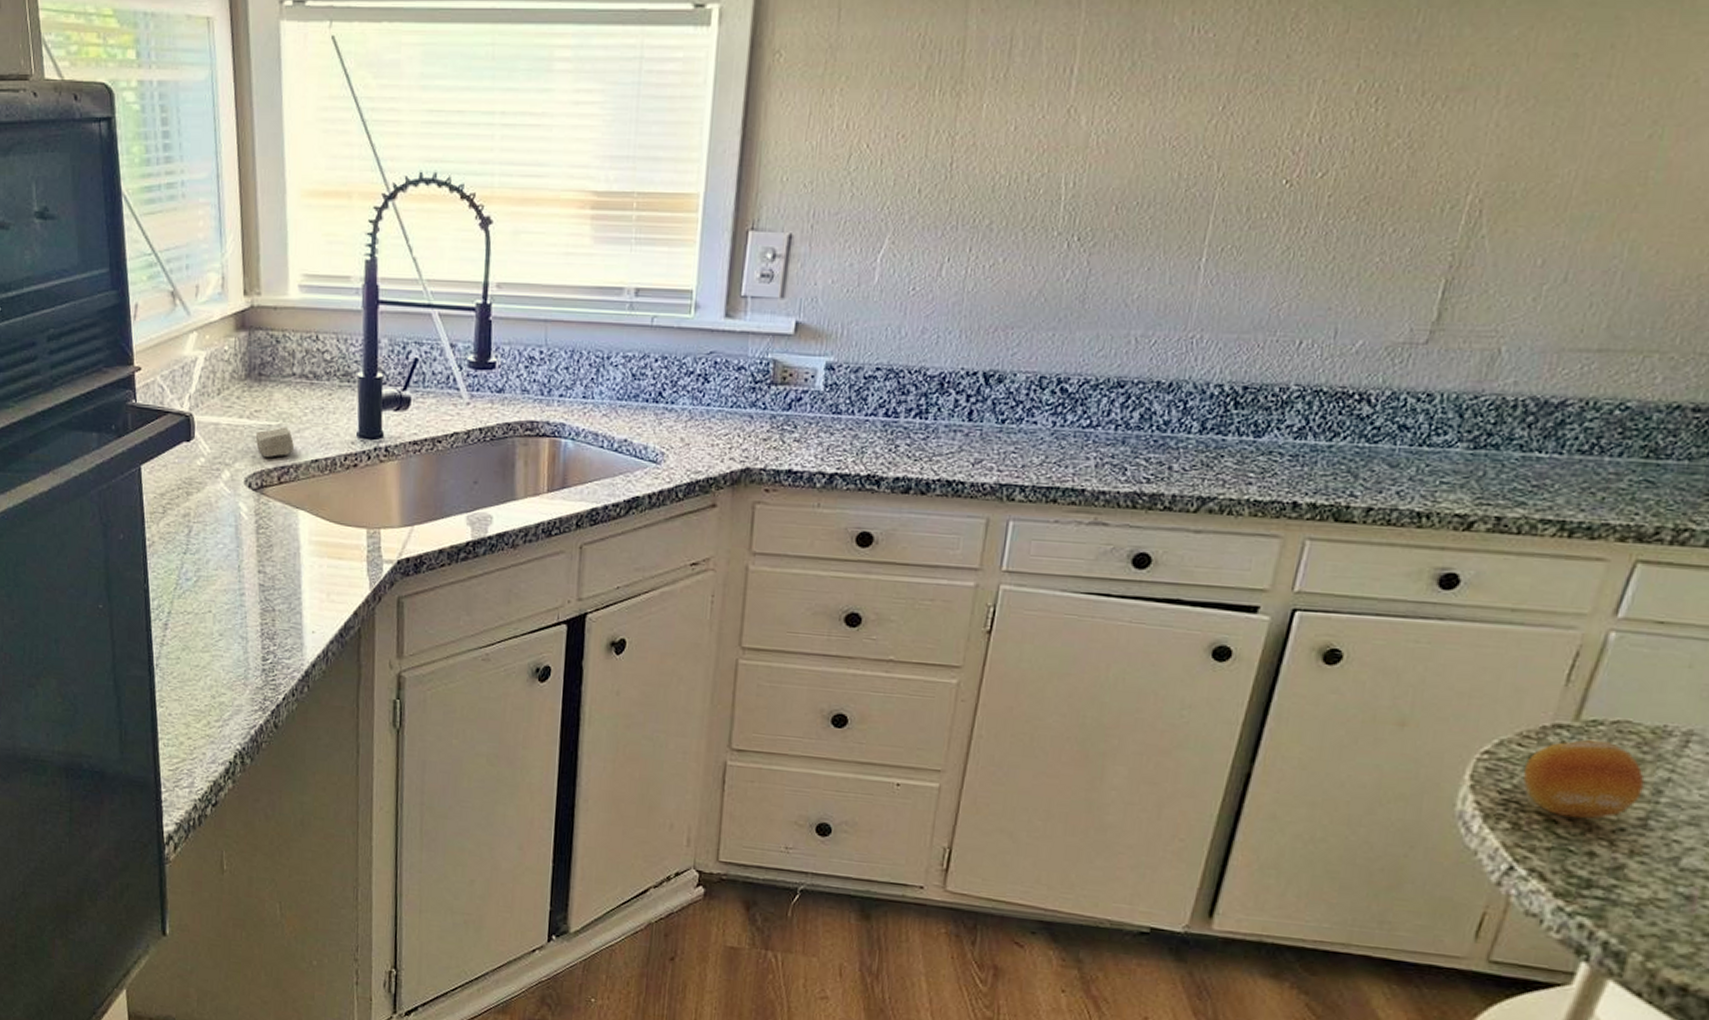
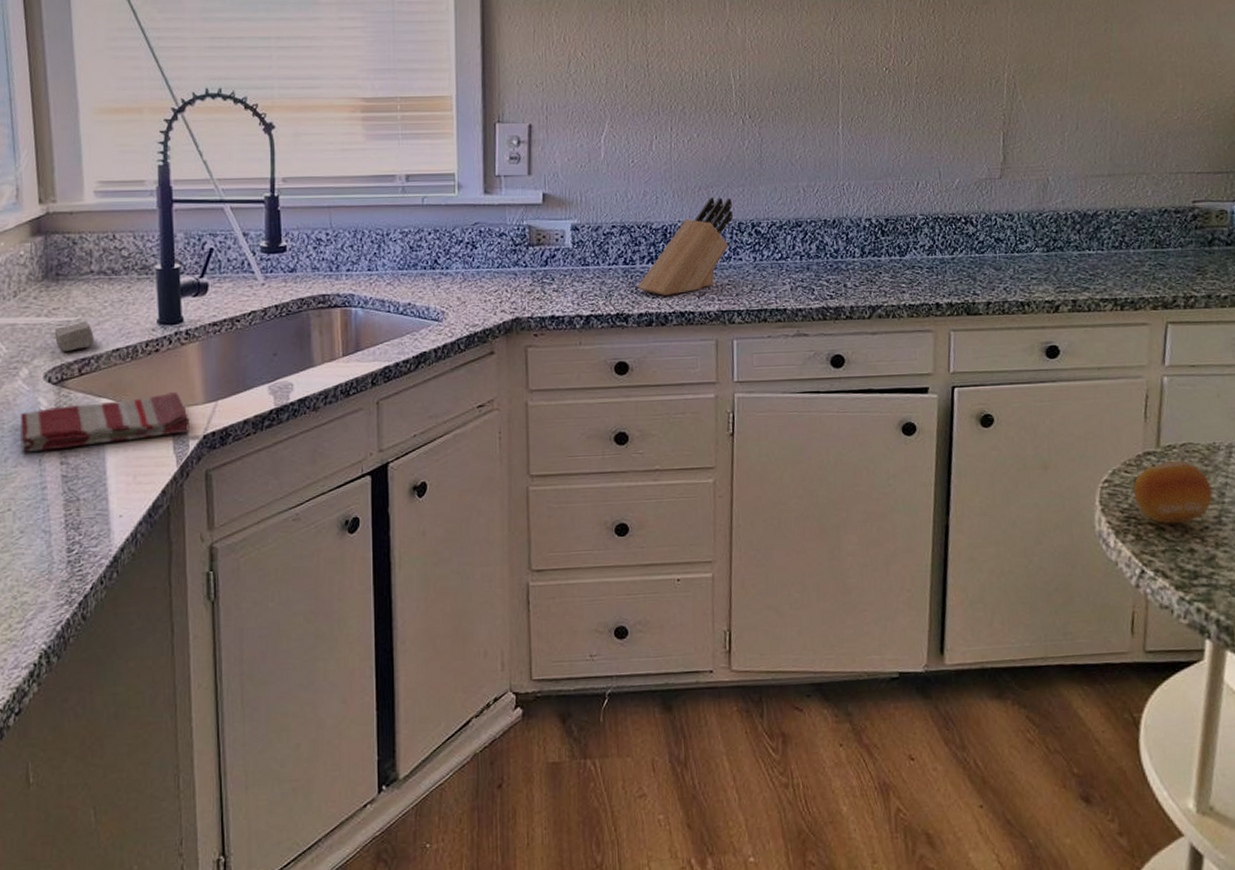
dish towel: none [221,512,385,558] -> present [20,392,190,452]
knife block: none [898,340,1036,459] -> present [638,197,733,296]

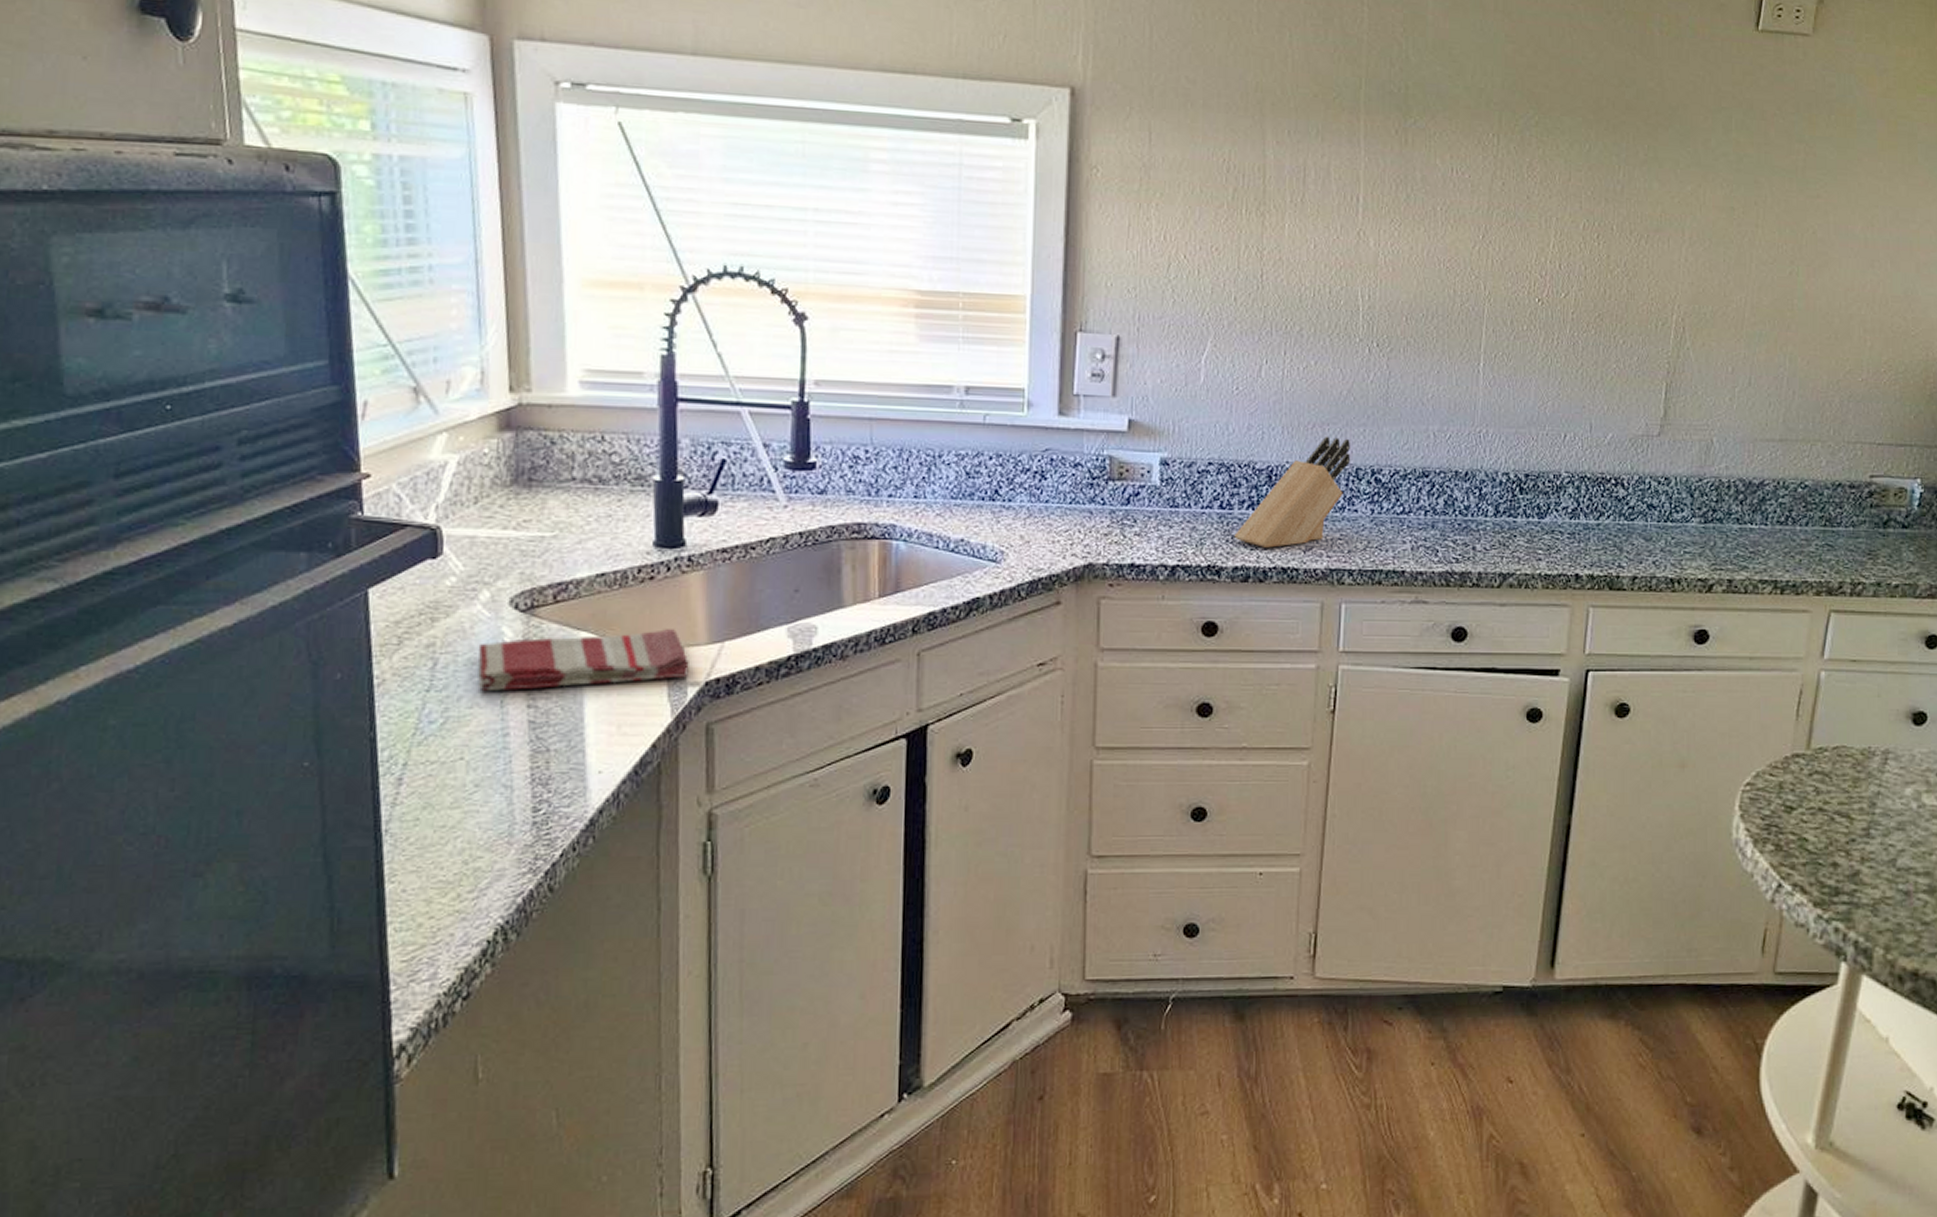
soap bar: present [54,321,94,351] -> none [524,538,574,573]
fruit: present [1133,460,1213,524] -> none [1777,764,1863,835]

